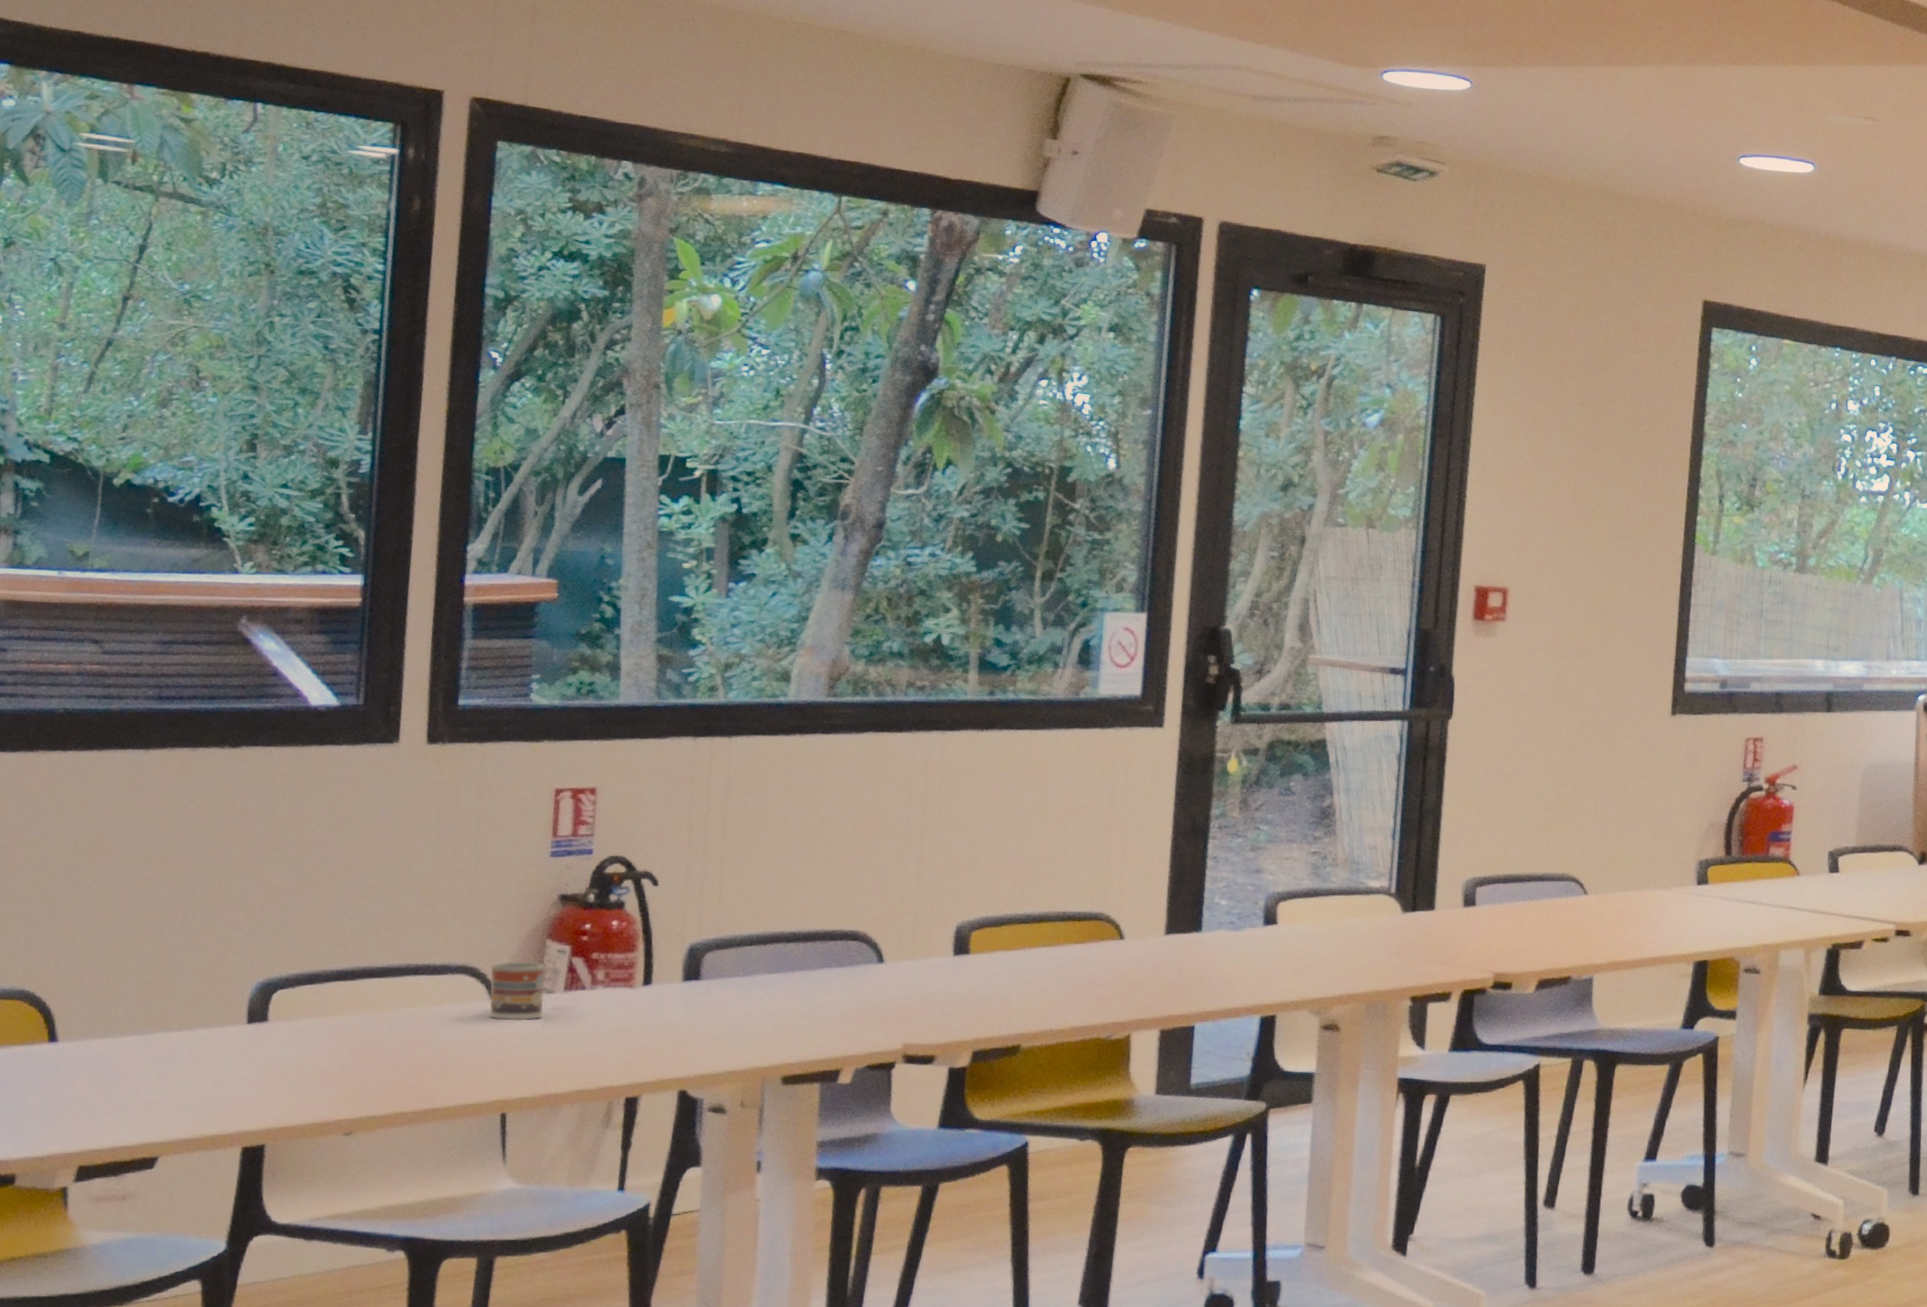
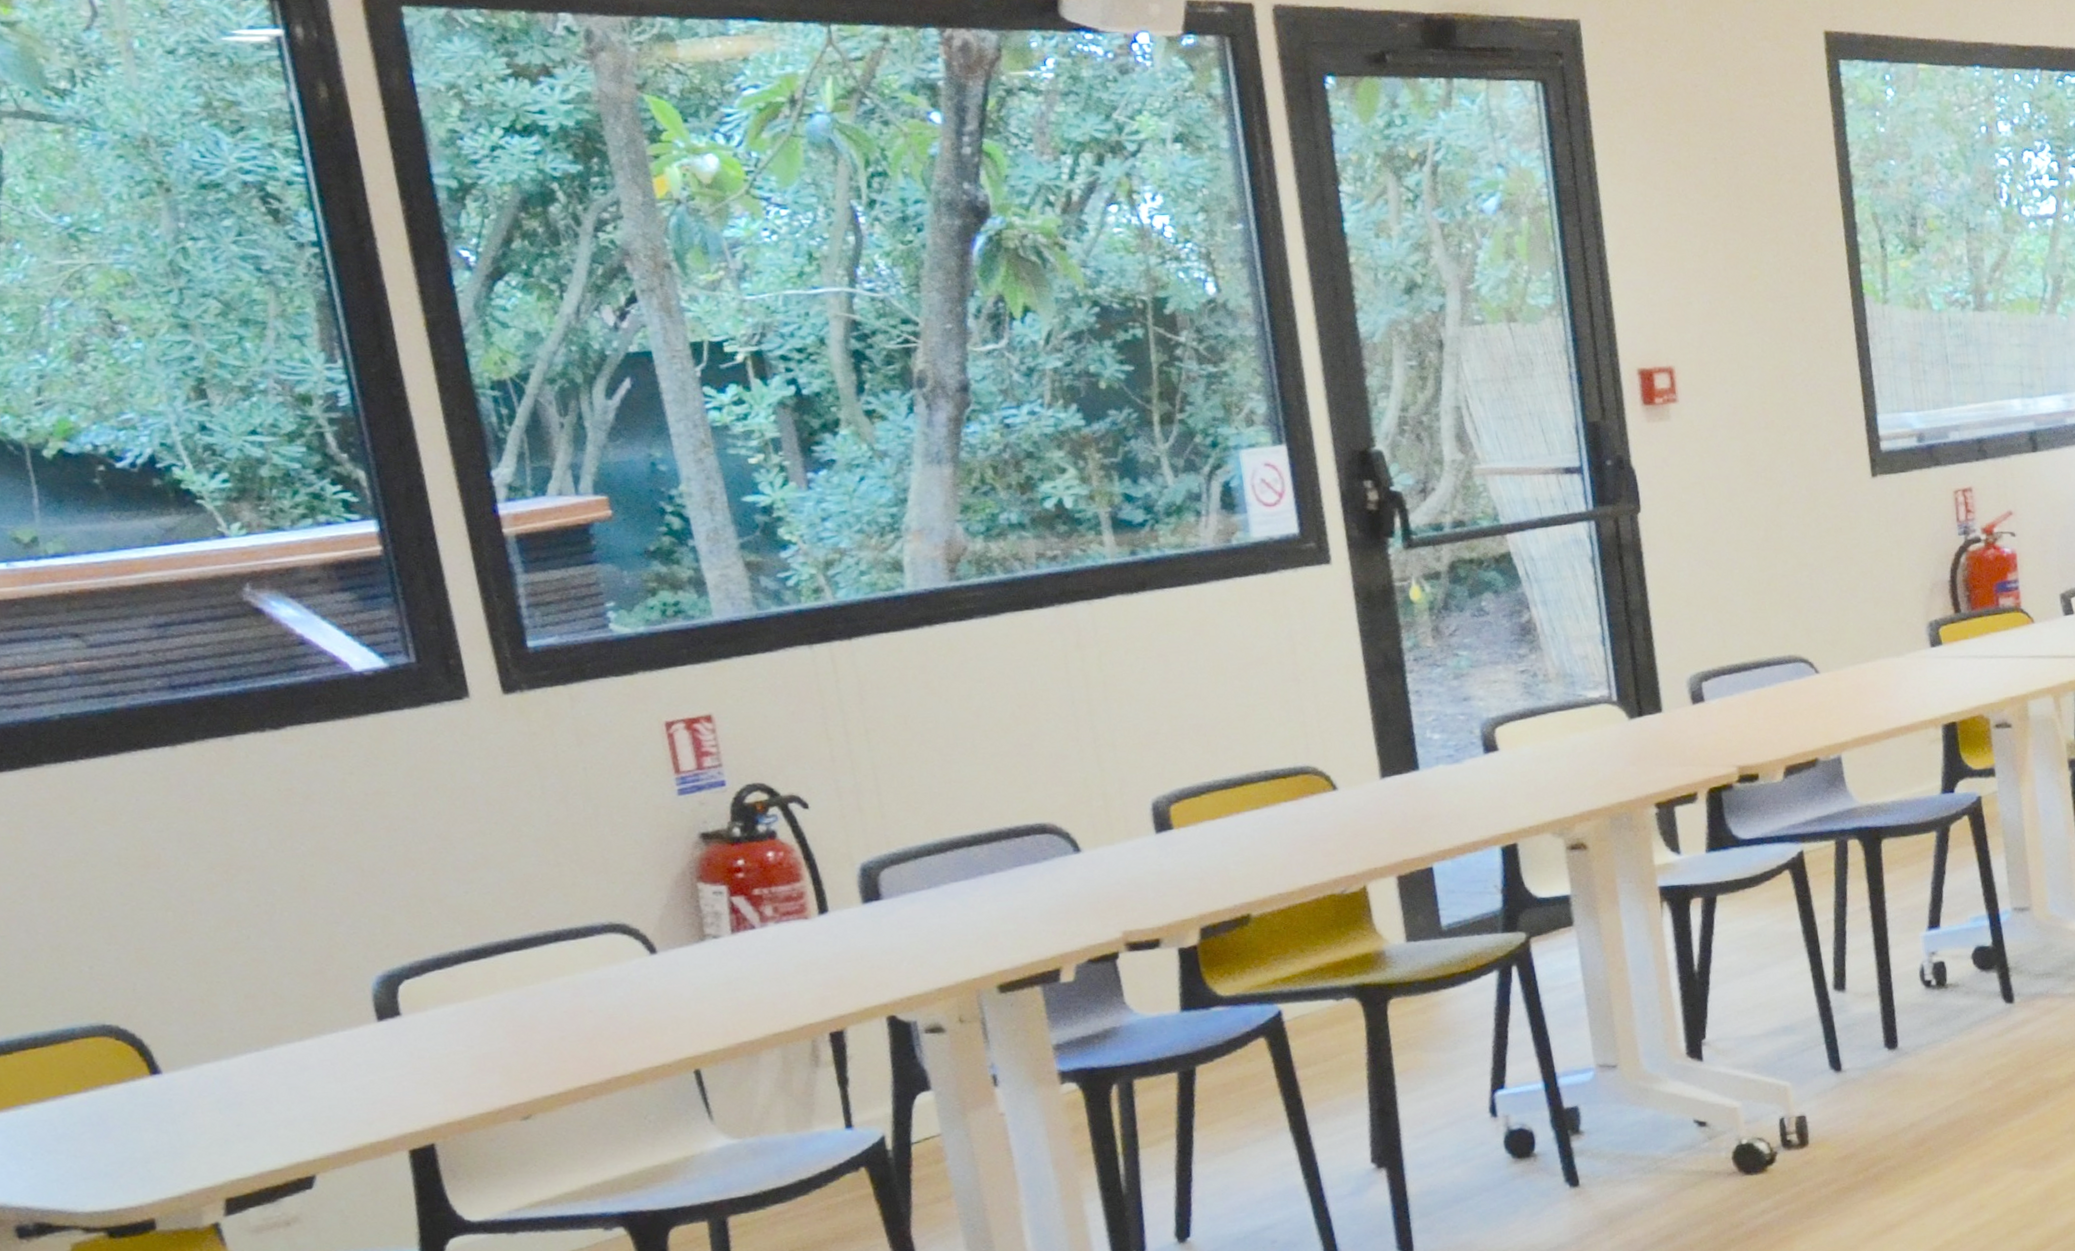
cup: present [489,961,545,1021] -> none [641,908,714,975]

